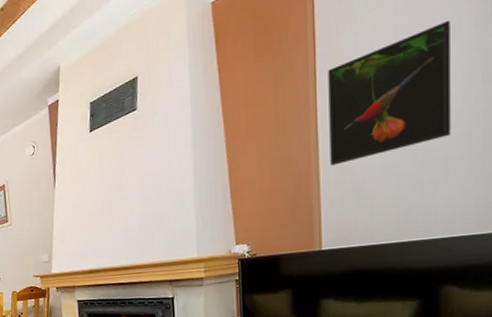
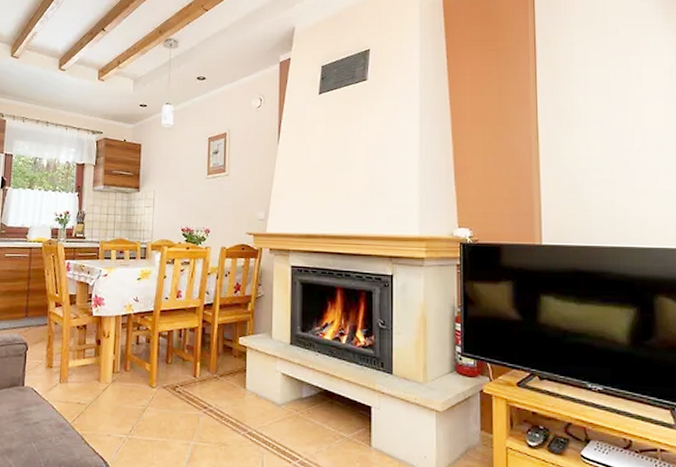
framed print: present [328,20,451,166] -> none [547,47,658,162]

